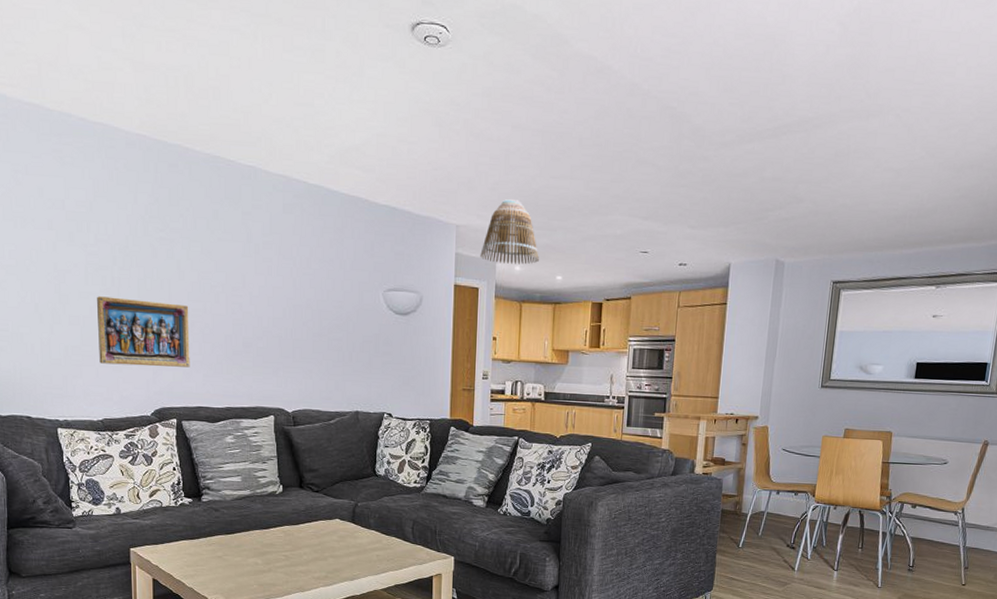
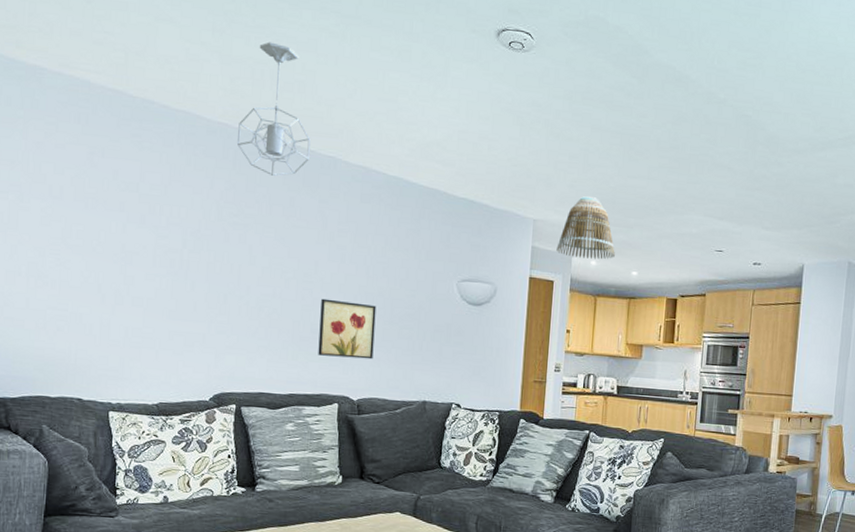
relief panel: present [97,296,190,368] -> none [160,278,258,352]
pendant light: none [157,46,229,188] -> present [237,42,311,176]
wall art: none [251,312,305,372] -> present [318,298,377,360]

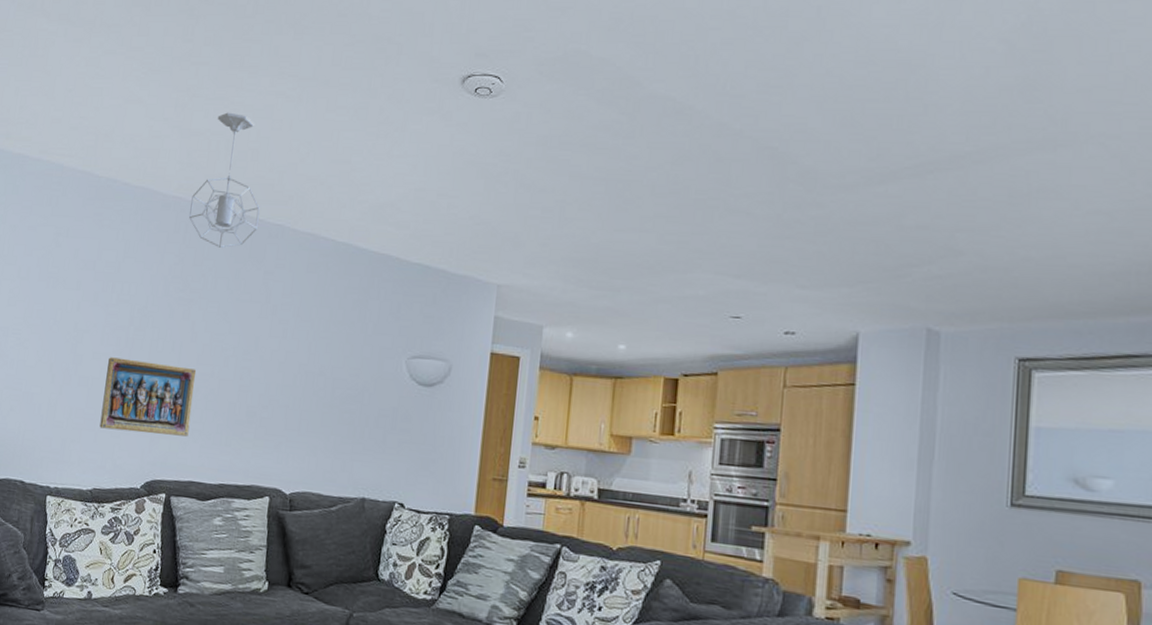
relief panel: none [160,278,258,352] -> present [99,357,197,437]
wall art: present [318,298,377,360] -> none [252,378,317,448]
lamp shade: present [556,196,615,260] -> none [524,256,597,331]

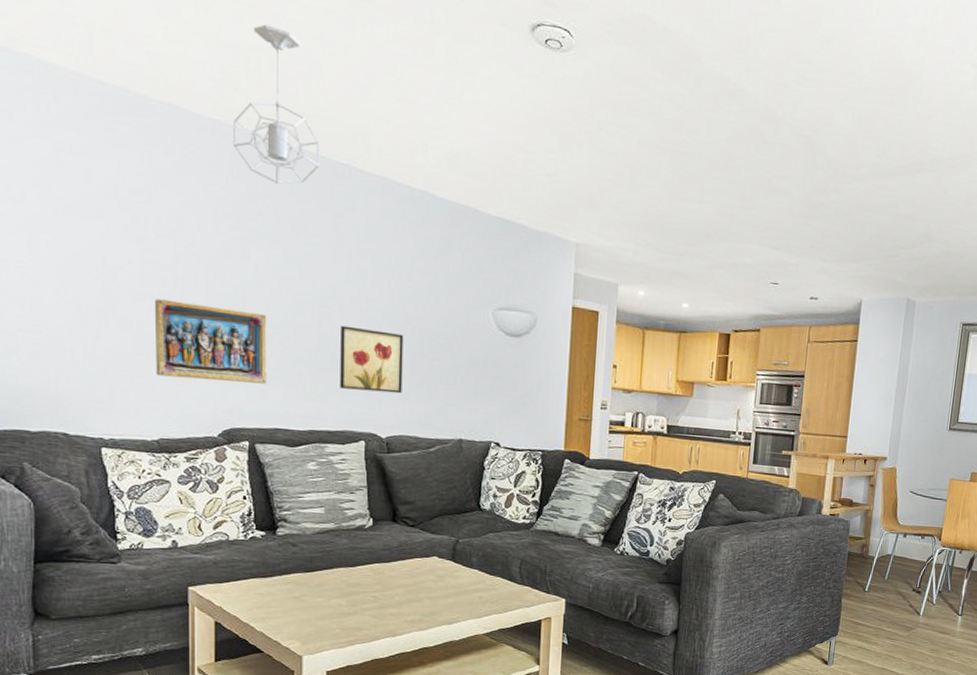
wall art: none [252,378,317,448] -> present [340,325,404,394]

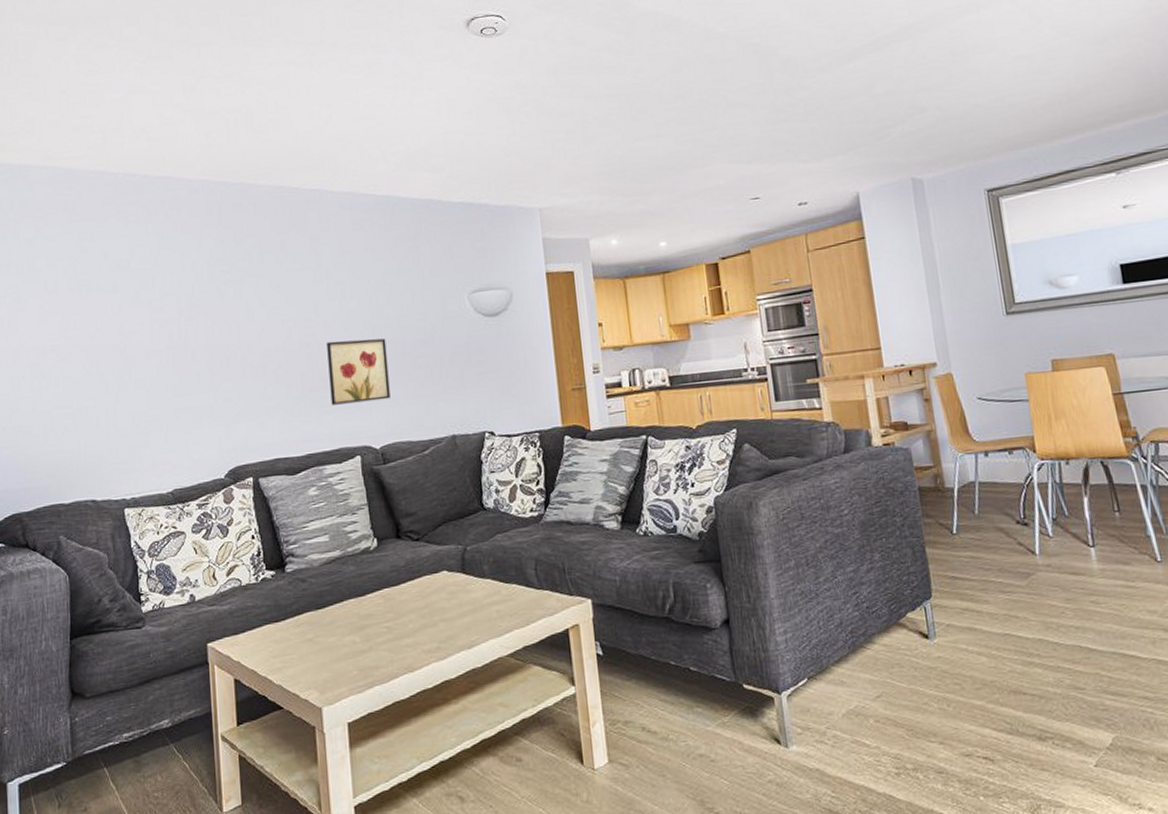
relief panel: present [155,298,267,384] -> none [164,347,265,427]
pendant light: present [234,24,320,185] -> none [219,87,294,223]

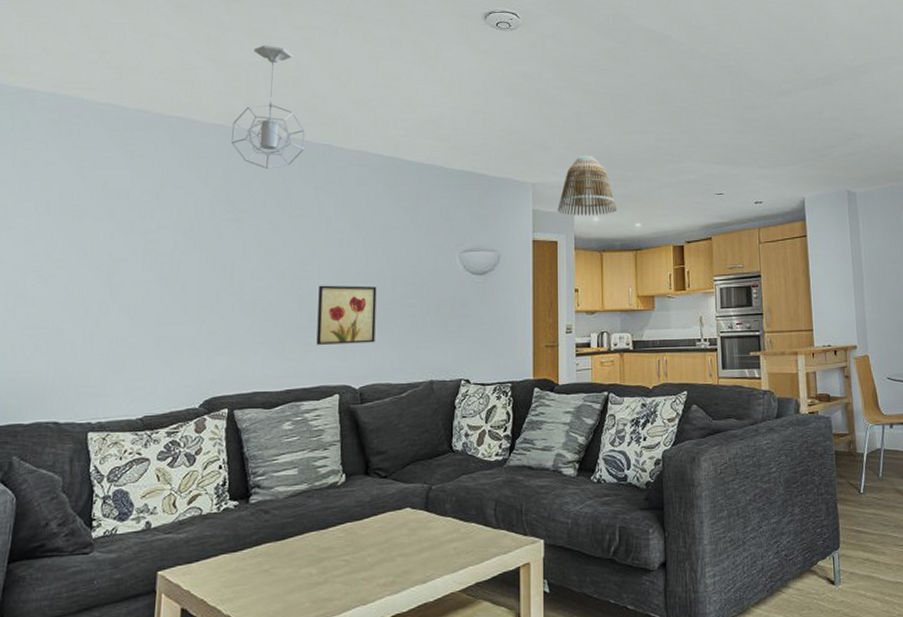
pendant light: none [219,87,294,223] -> present [231,45,305,169]
lamp shade: none [570,170,637,241] -> present [557,156,617,216]

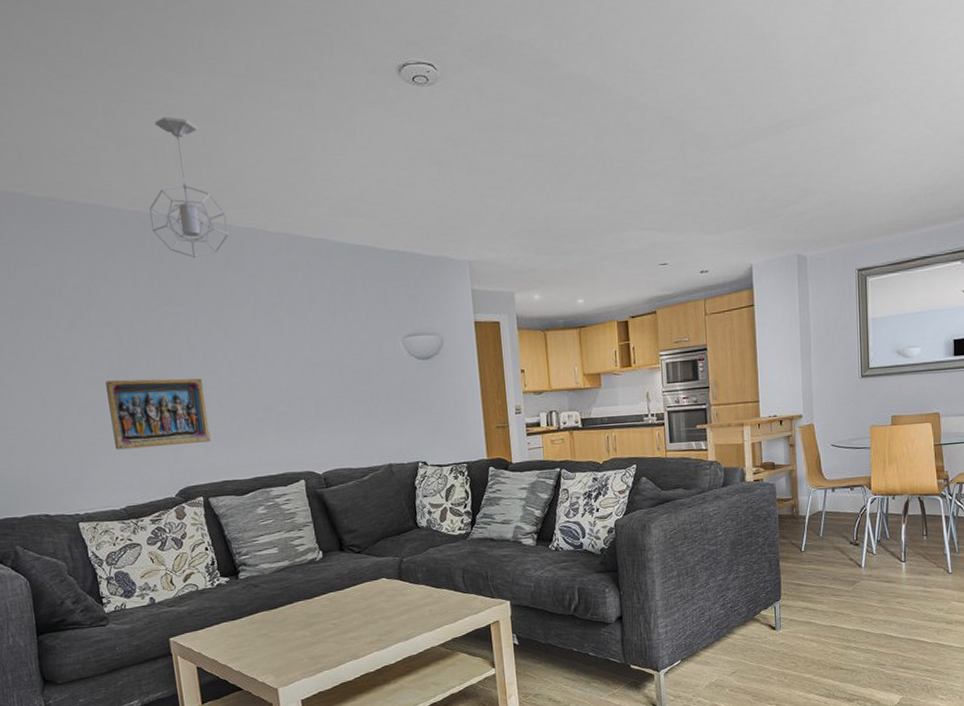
relief panel: none [146,282,252,355] -> present [105,378,211,450]
wall art: present [316,285,377,345] -> none [268,375,331,434]
lamp shade: present [557,156,617,216] -> none [497,228,558,294]

